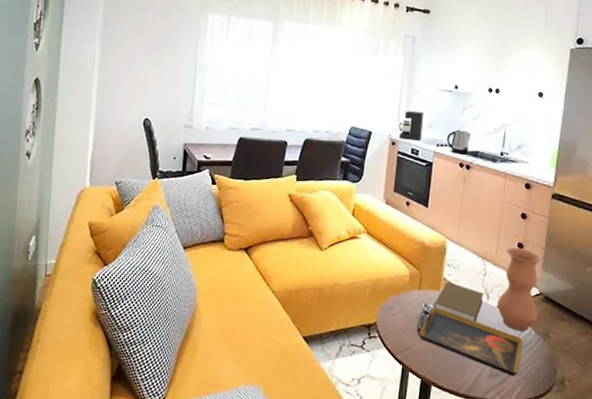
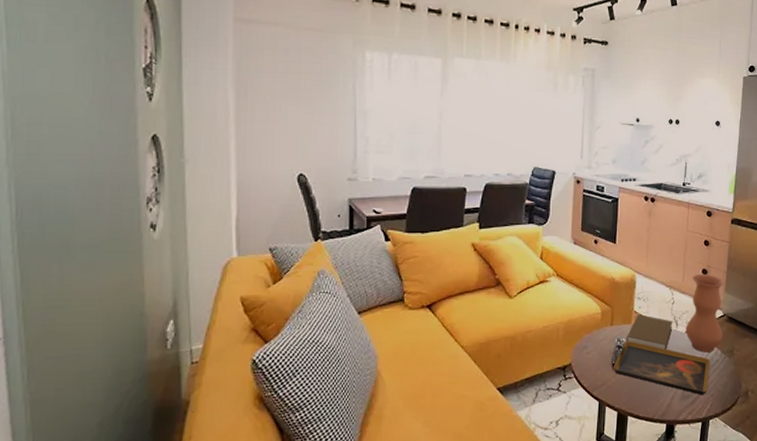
coffee maker: present [399,110,424,141] -> none [583,146,608,177]
kettle: present [447,129,471,155] -> none [631,163,654,188]

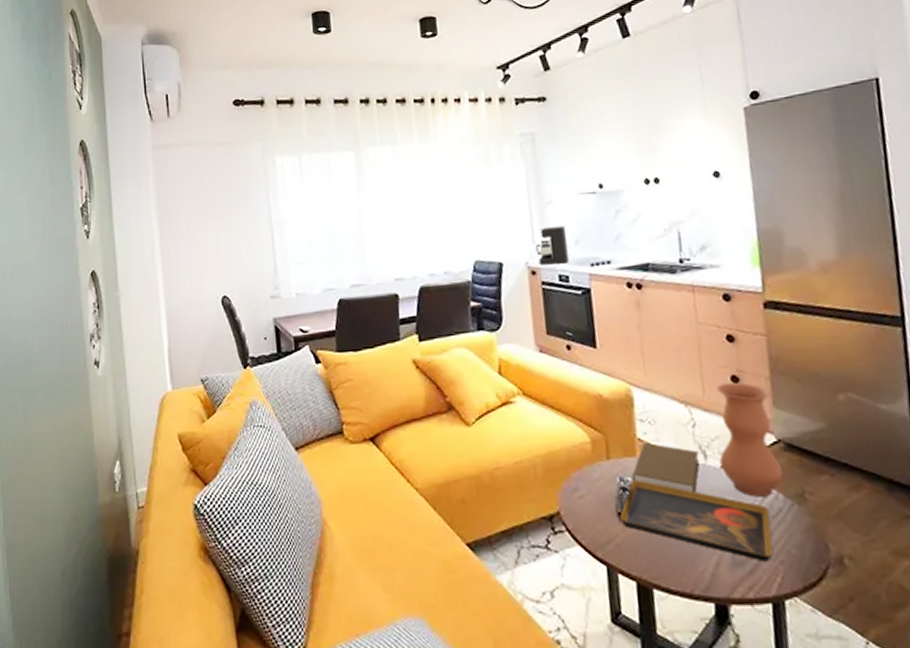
coffee maker: none [583,146,608,177] -> present [535,225,569,265]

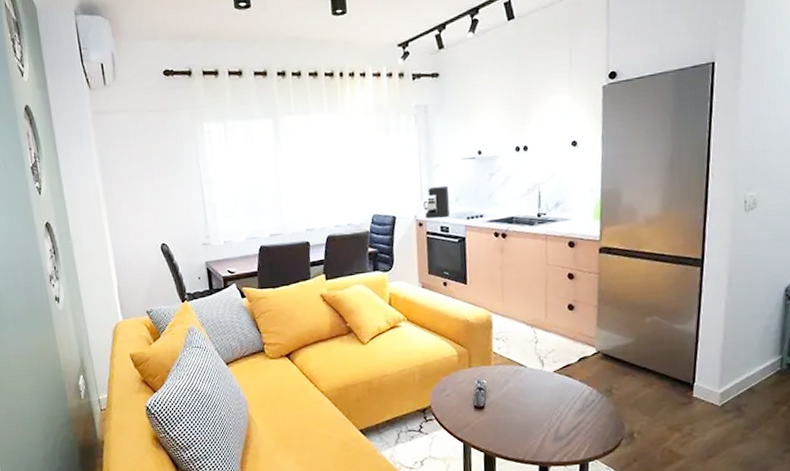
decorative tray: present [619,479,774,562] -> none [475,381,585,437]
book: present [632,441,700,493] -> none [487,354,538,390]
vase: present [715,382,784,497] -> none [553,309,598,393]

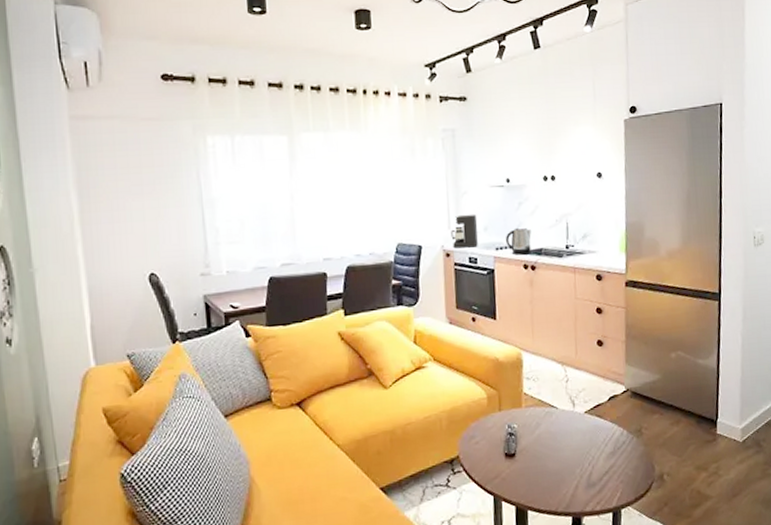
kettle: none [477,197,503,224] -> present [506,227,531,255]

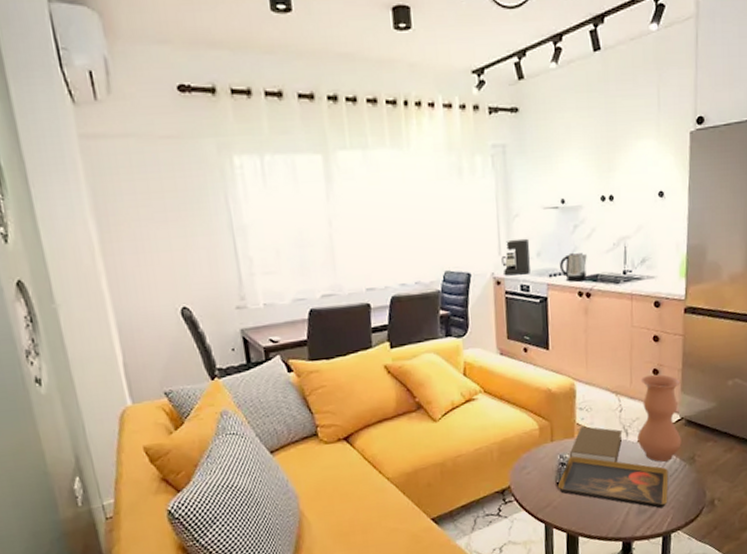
decorative tray: none [506,425,617,483] -> present [557,455,669,509]
book: none [518,395,570,434] -> present [570,425,623,463]
vase: none [584,345,628,434] -> present [637,374,682,462]

